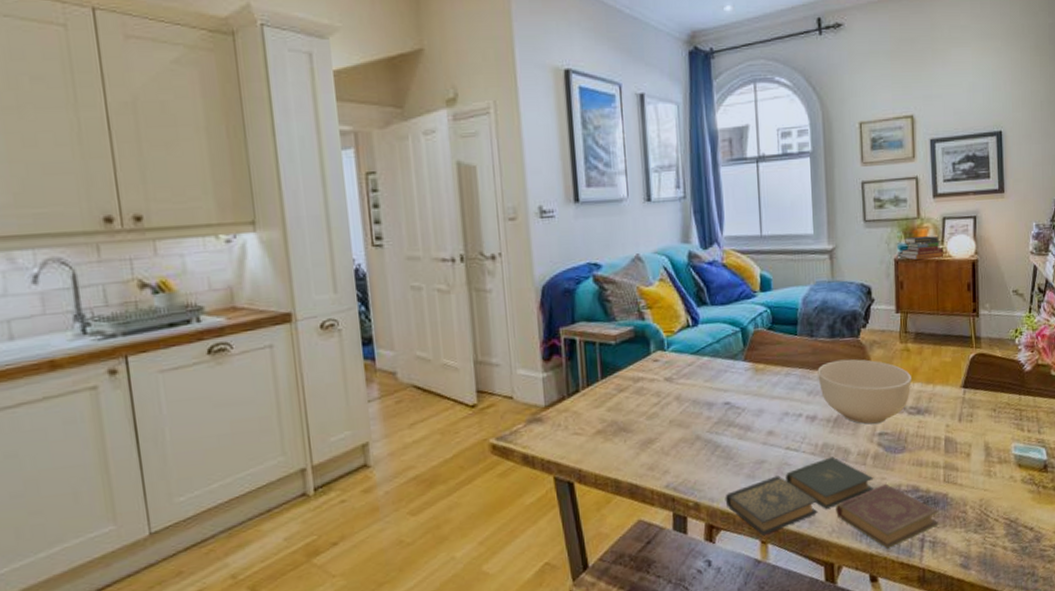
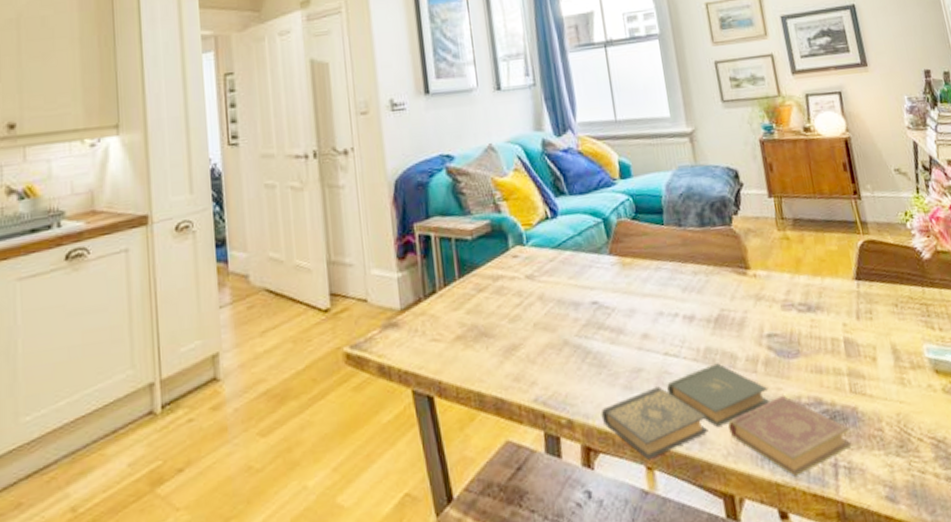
bowl: present [817,359,912,425] -> none [690,249,797,325]
books: present [900,236,943,261] -> none [765,114,812,141]

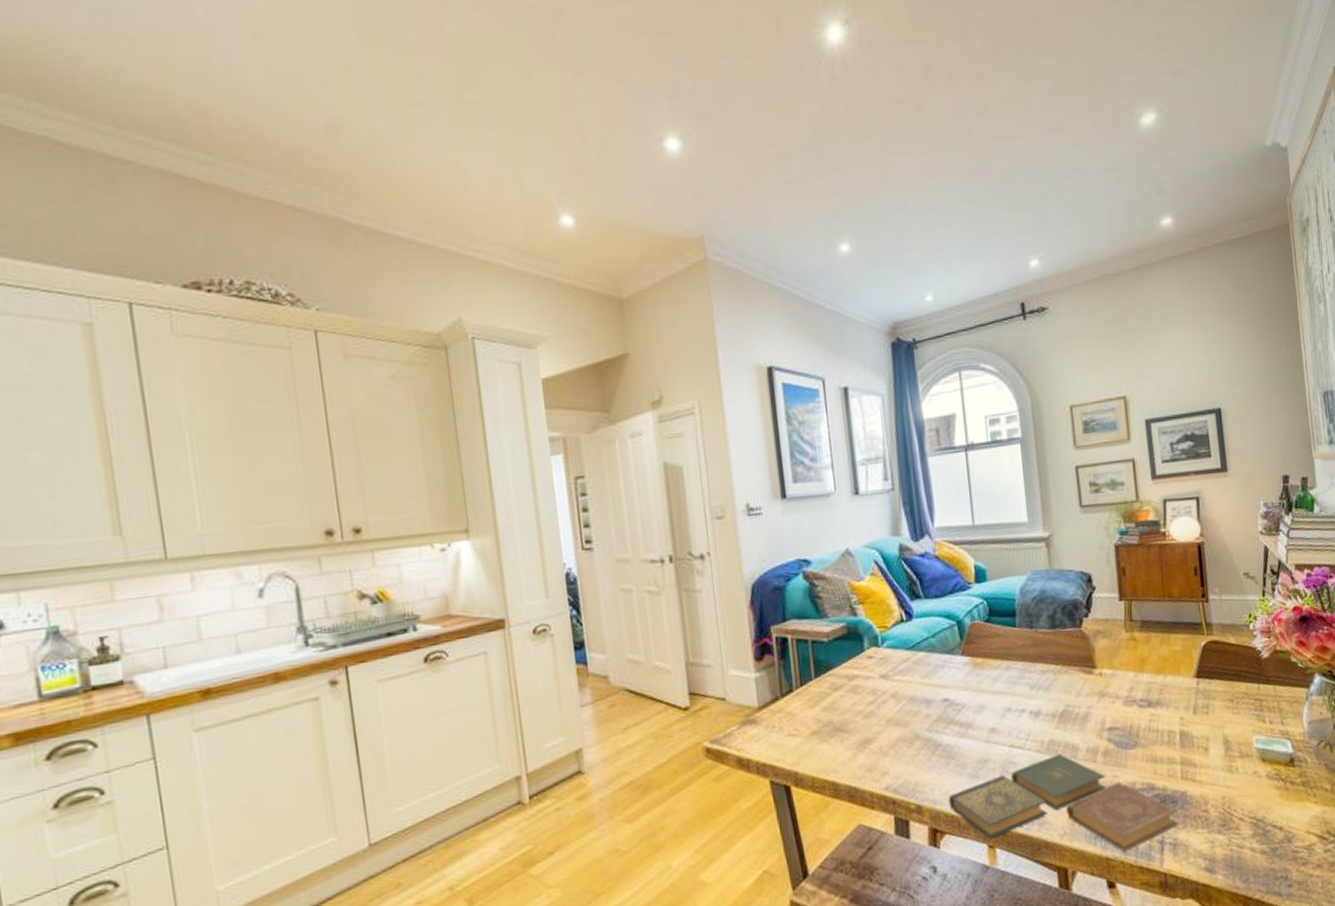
books: none [765,114,812,141] -> present [1120,519,1166,545]

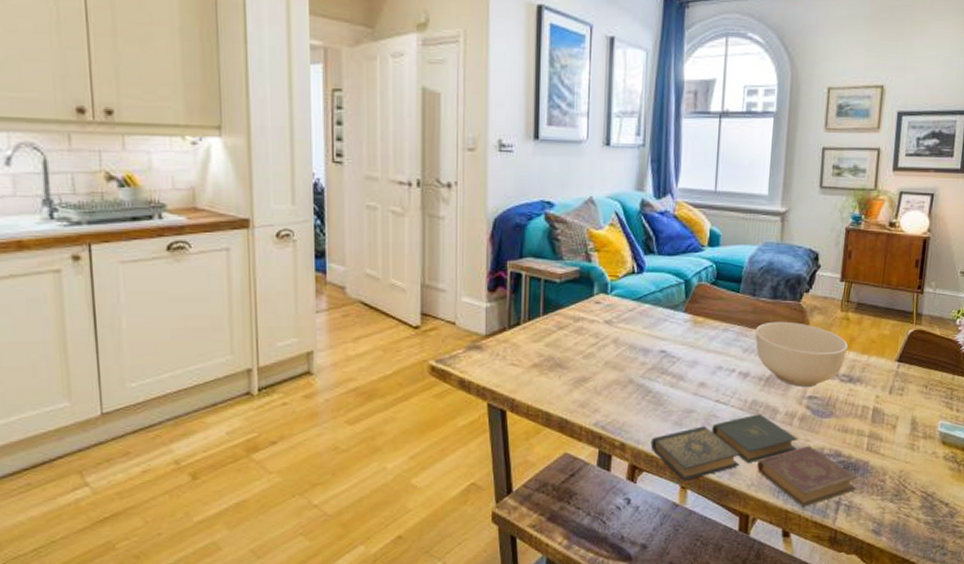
bowl: none [1039,650,1140,719] -> present [755,321,848,387]
books: present [1120,519,1166,545] -> none [852,208,896,232]

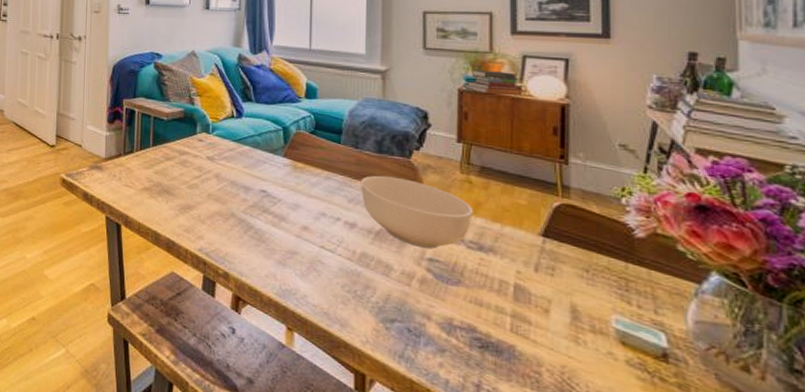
book: present [650,414,857,507] -> none [254,267,501,381]
books: none [852,208,896,232] -> present [466,70,521,95]

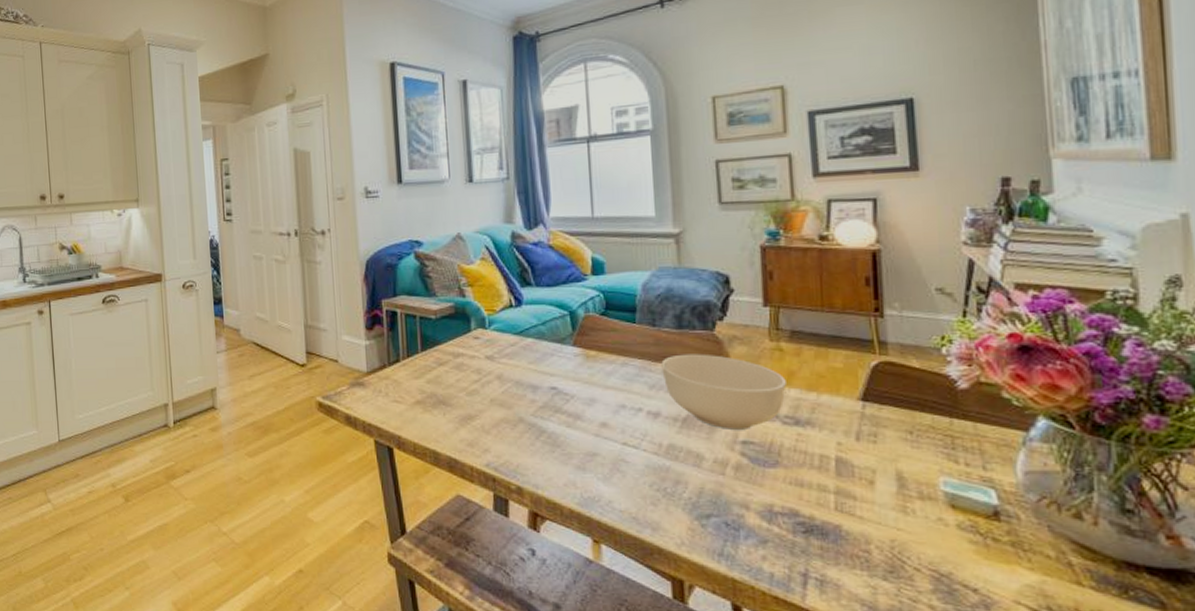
books: present [466,70,521,95] -> none [768,220,829,248]

